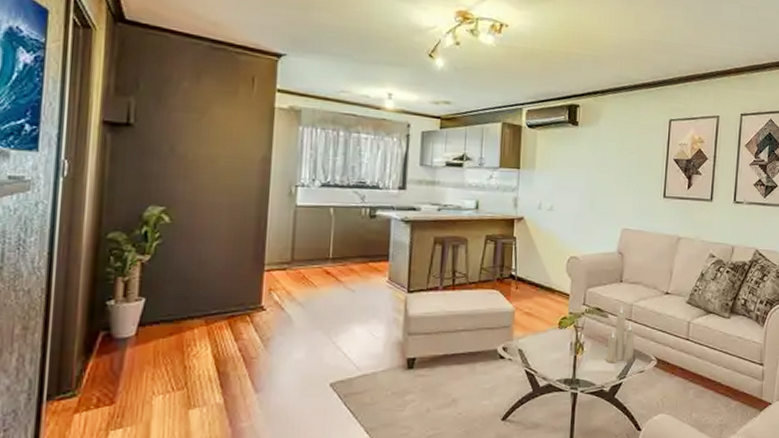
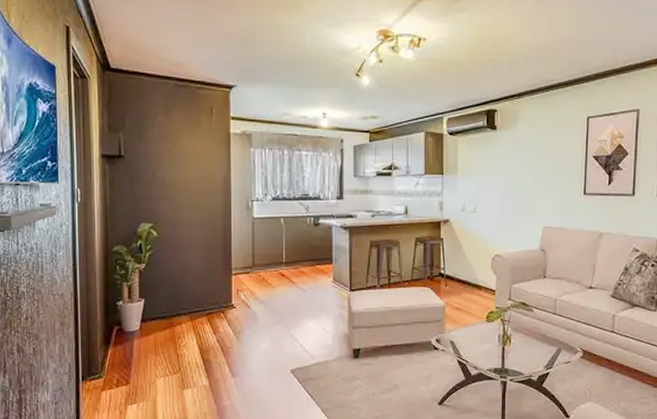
candle: present [605,306,635,363] -> none [532,301,560,354]

